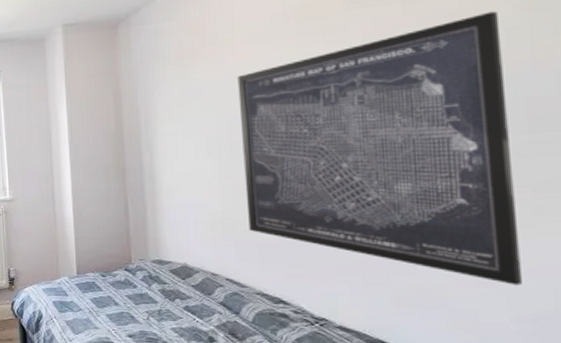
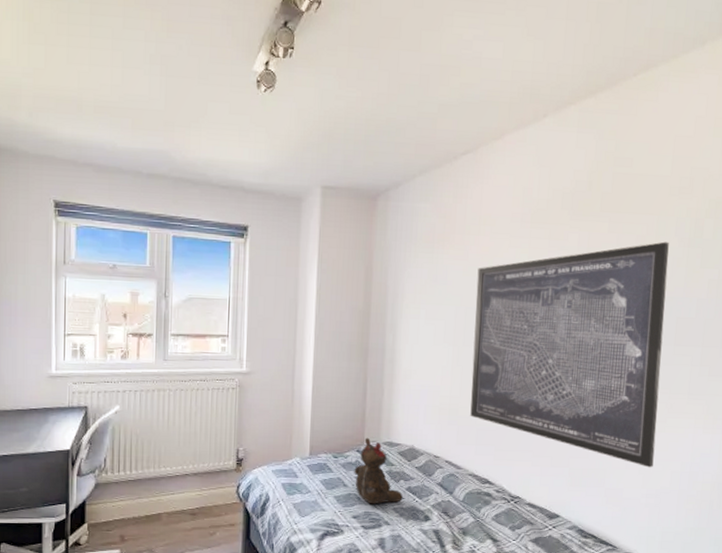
teddy bear: none [124,256,181,324] -> present [354,437,403,505]

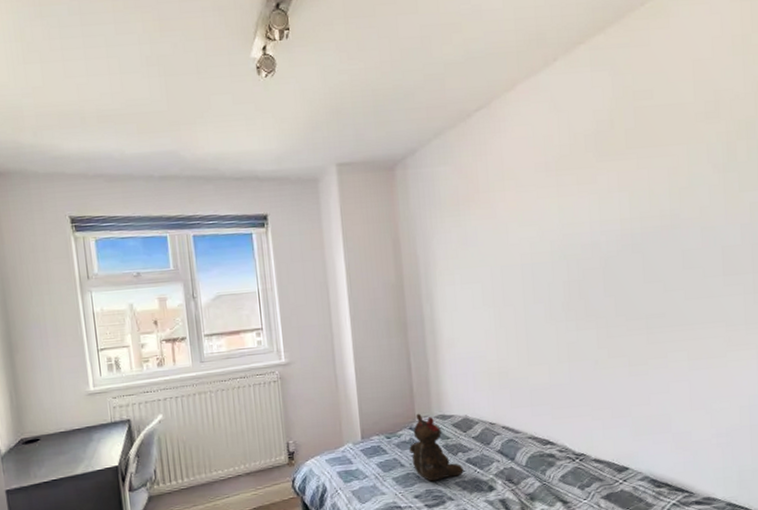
wall art: present [470,241,669,468] -> none [508,170,719,406]

